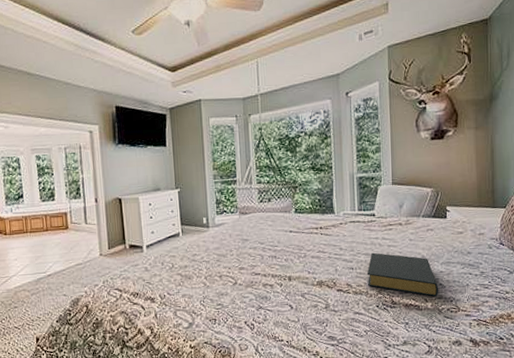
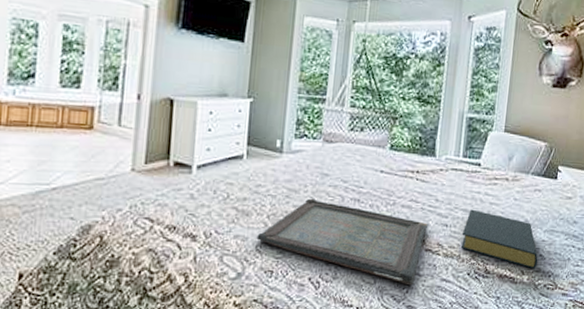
serving tray: none [199,259,337,320] -> present [256,198,428,286]

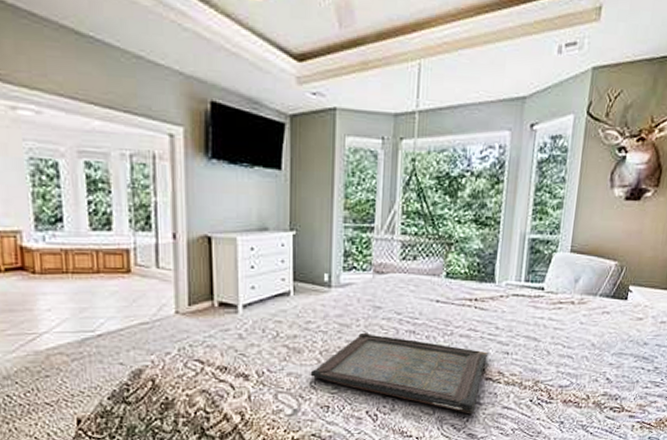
hardback book: present [460,209,538,269] -> none [522,335,605,393]

